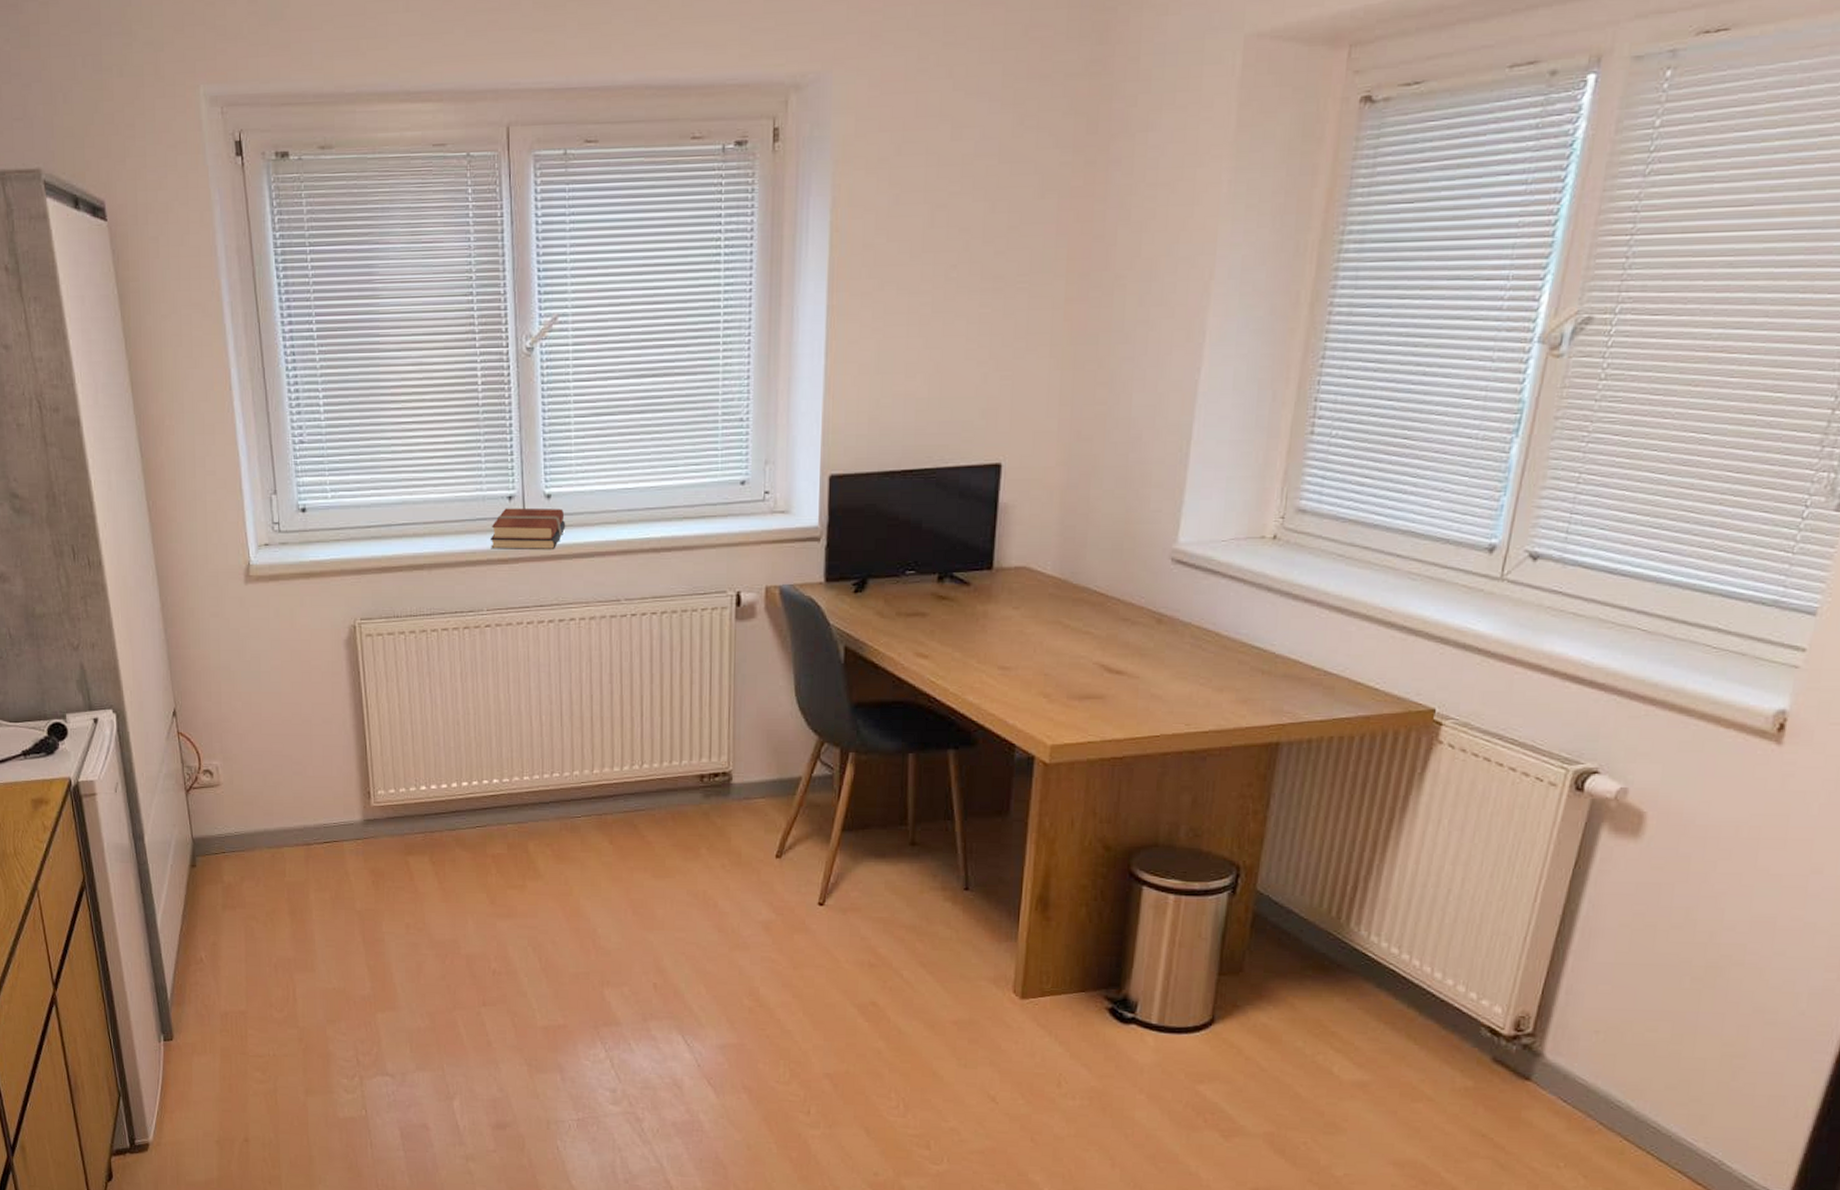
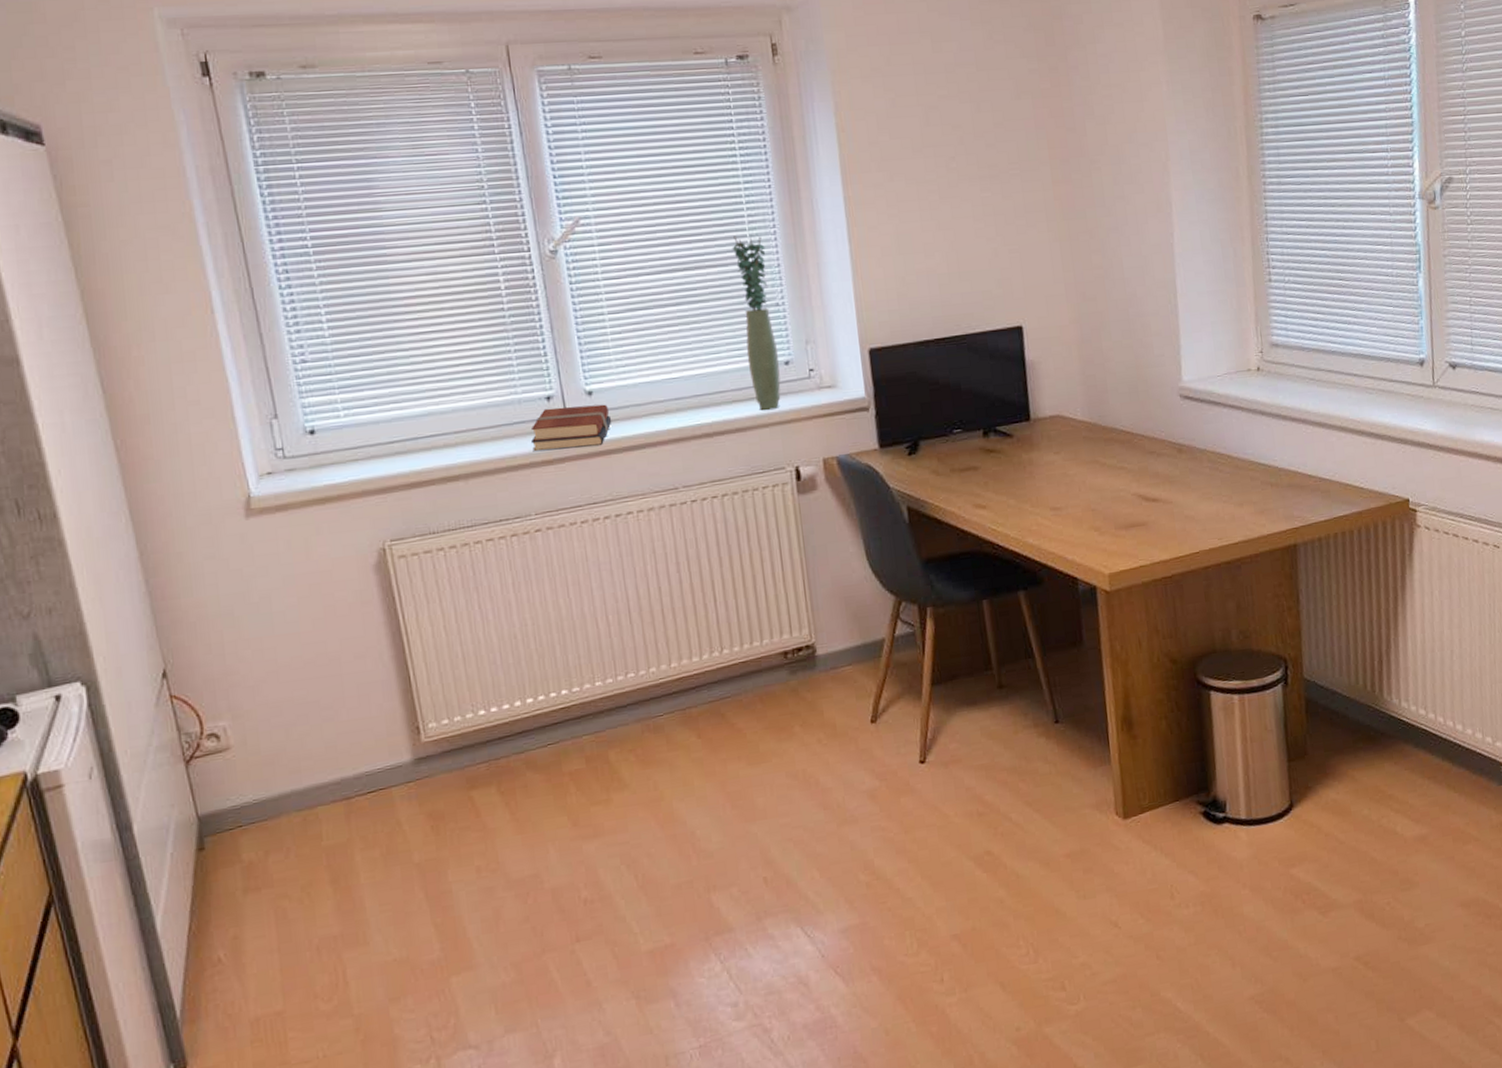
vase: none [703,342,737,531] -> present [732,236,781,411]

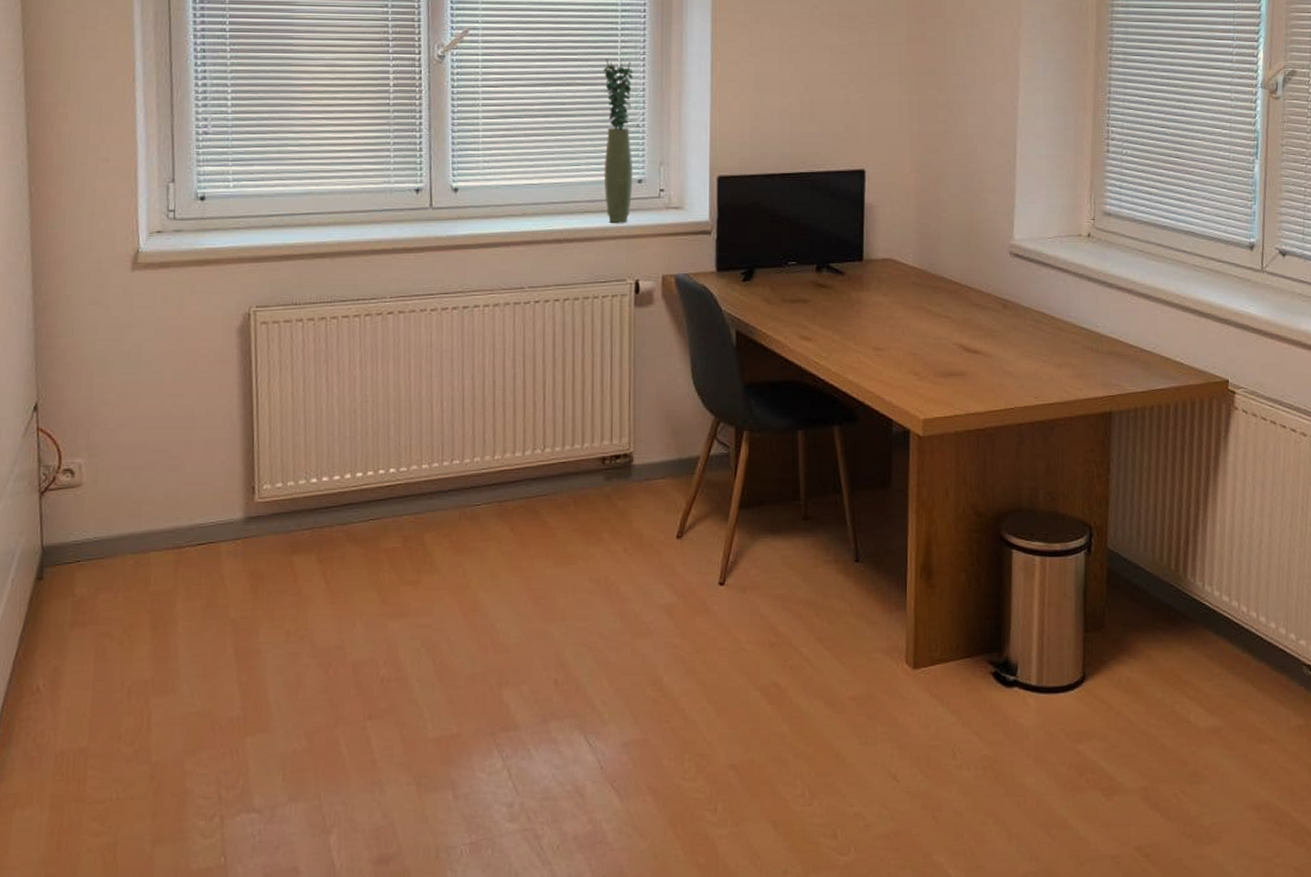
books: present [530,404,612,452] -> none [395,200,472,240]

